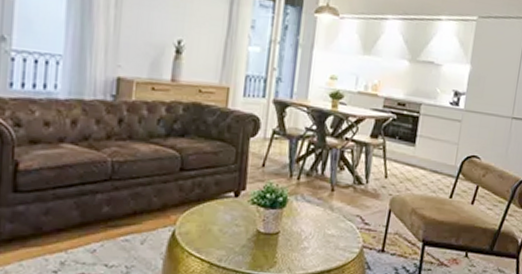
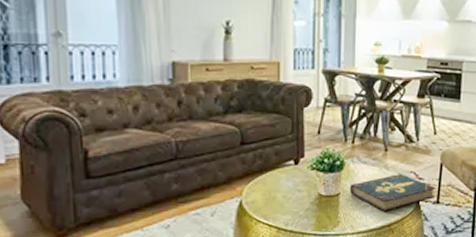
book: none [290,217,382,257] -> present [349,174,436,212]

